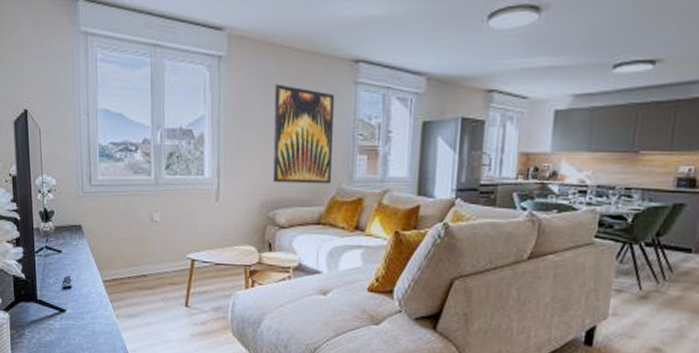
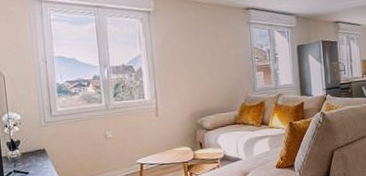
wall art: present [272,84,335,184] -> none [191,28,241,98]

